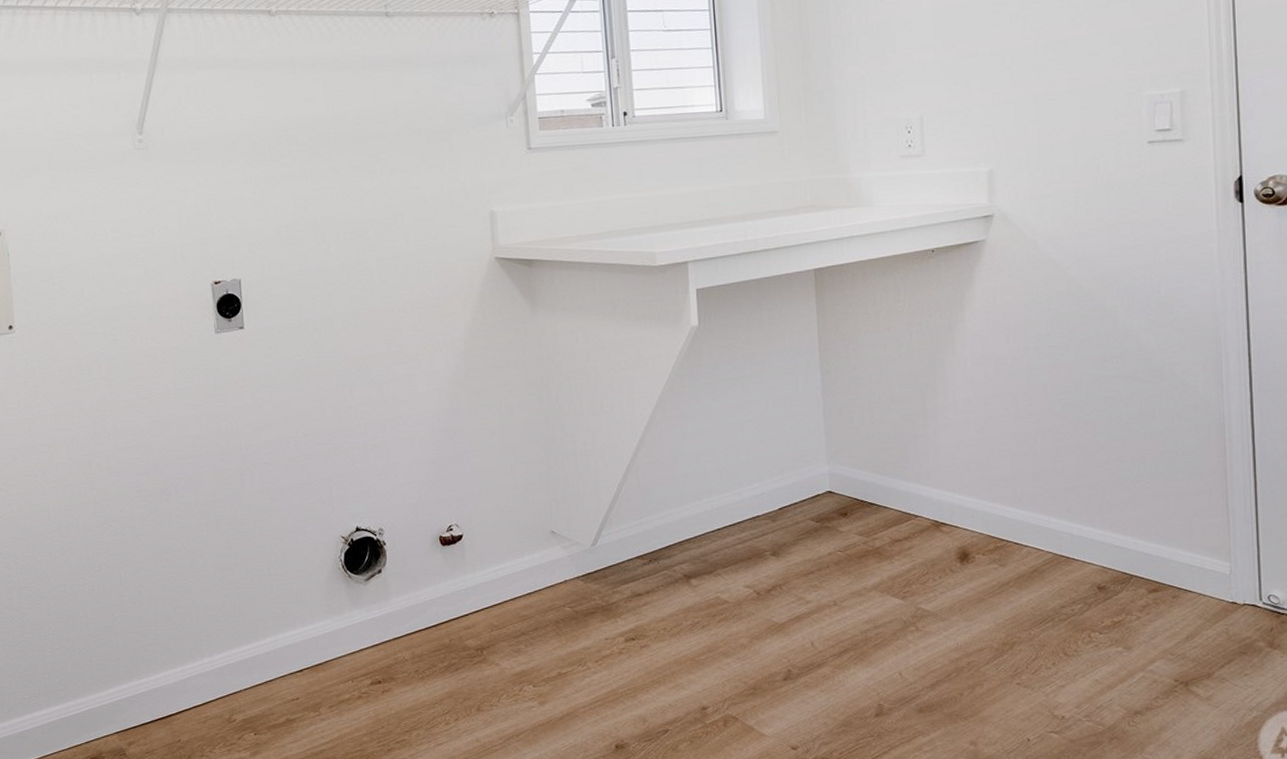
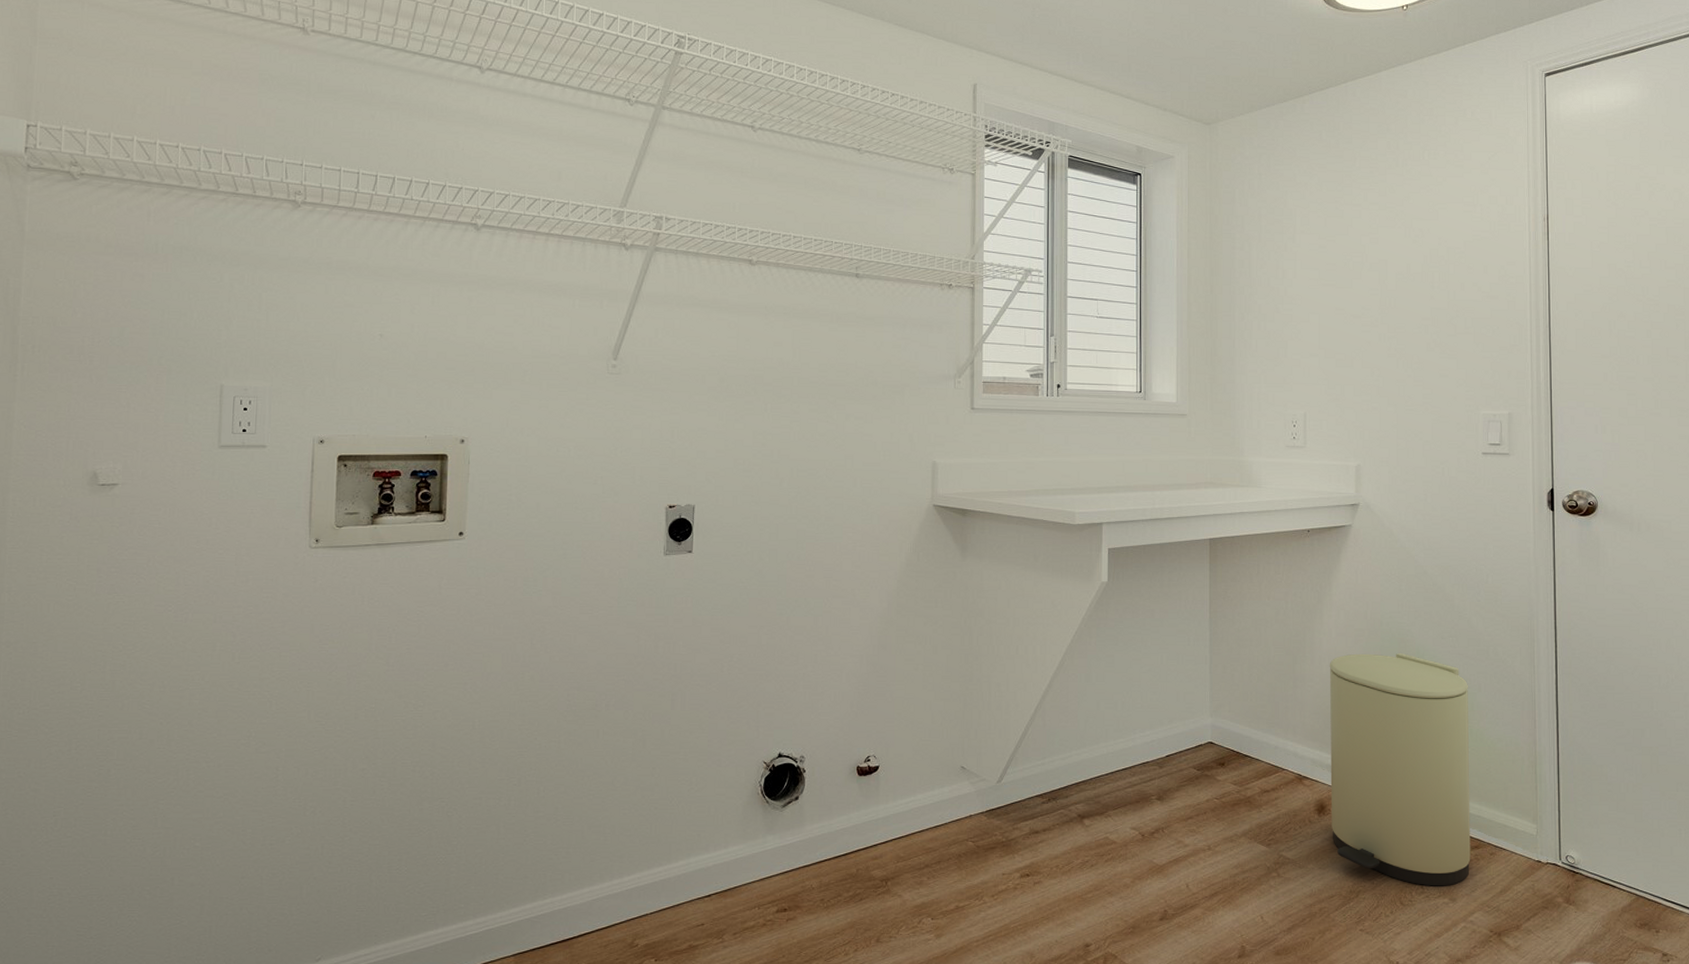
pedal bin: none [965,380,1148,635] -> present [1329,652,1471,886]

